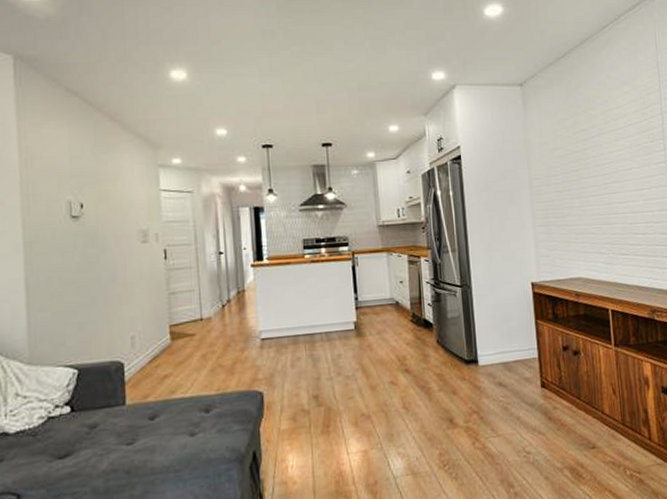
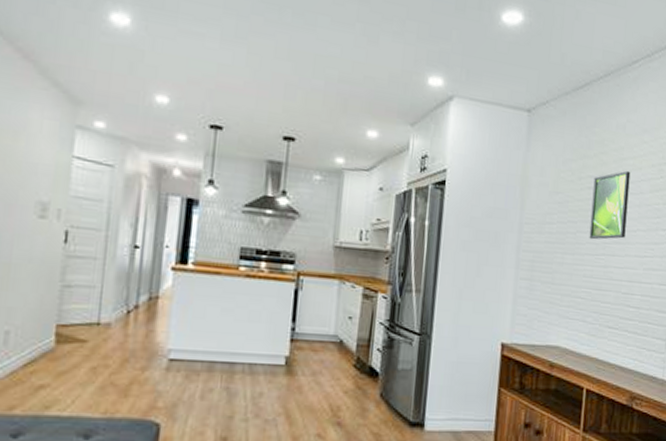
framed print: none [586,119,622,183] -> present [589,170,631,240]

